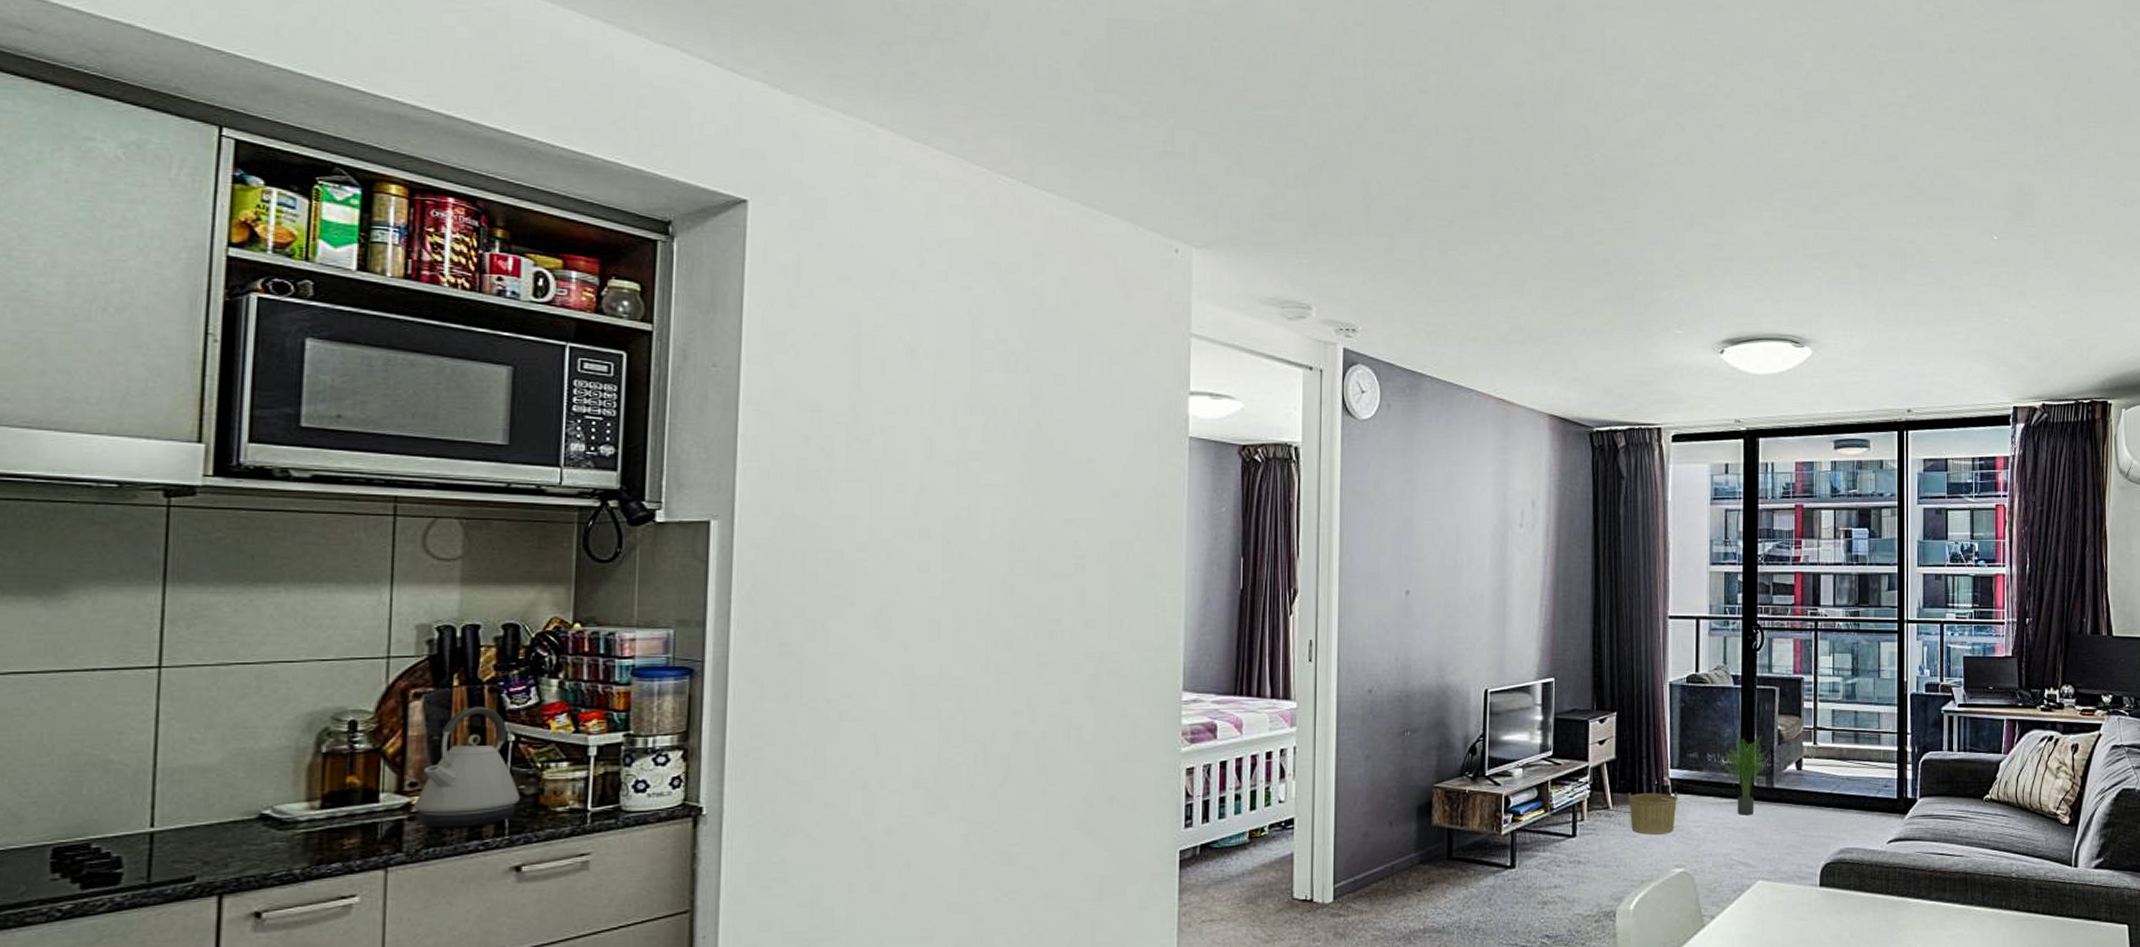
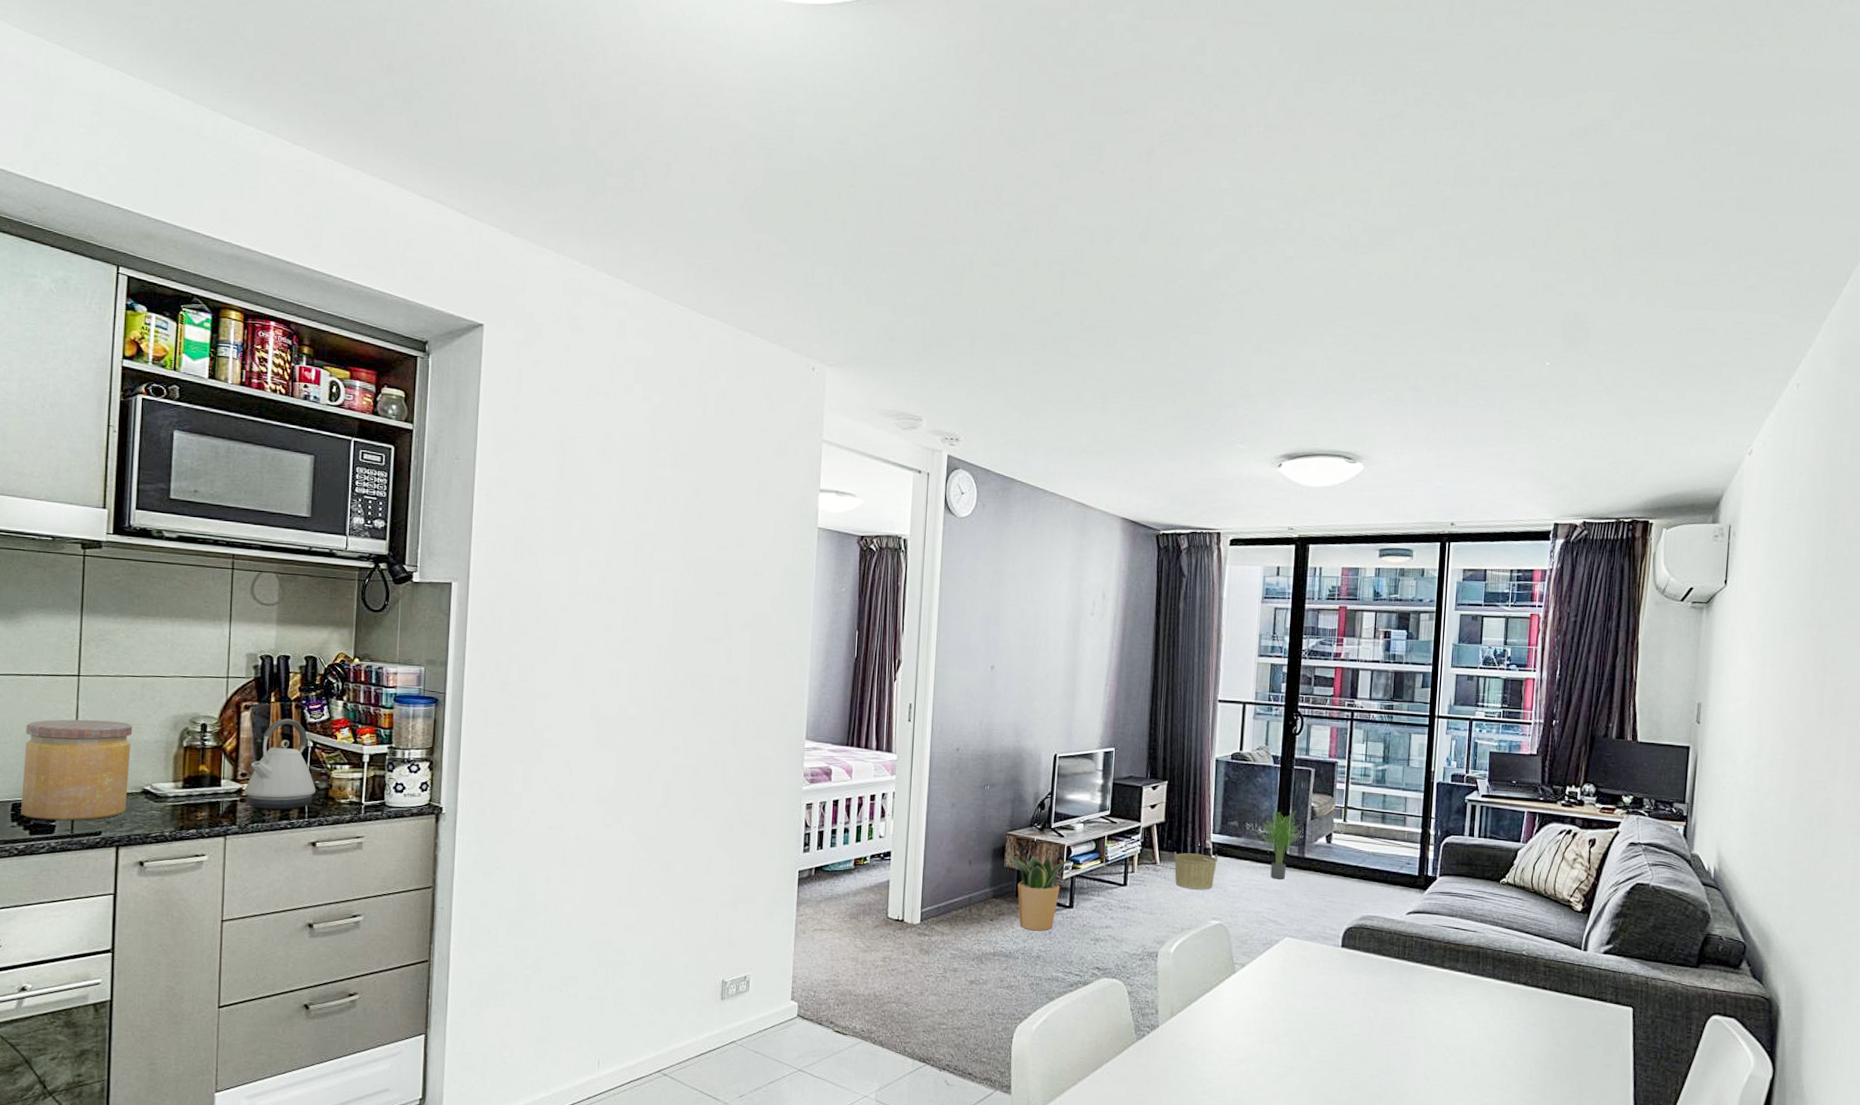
jar: none [67,725,244,868] -> present [21,719,133,821]
potted plant: none [1434,808,1517,899] -> present [1006,854,1077,931]

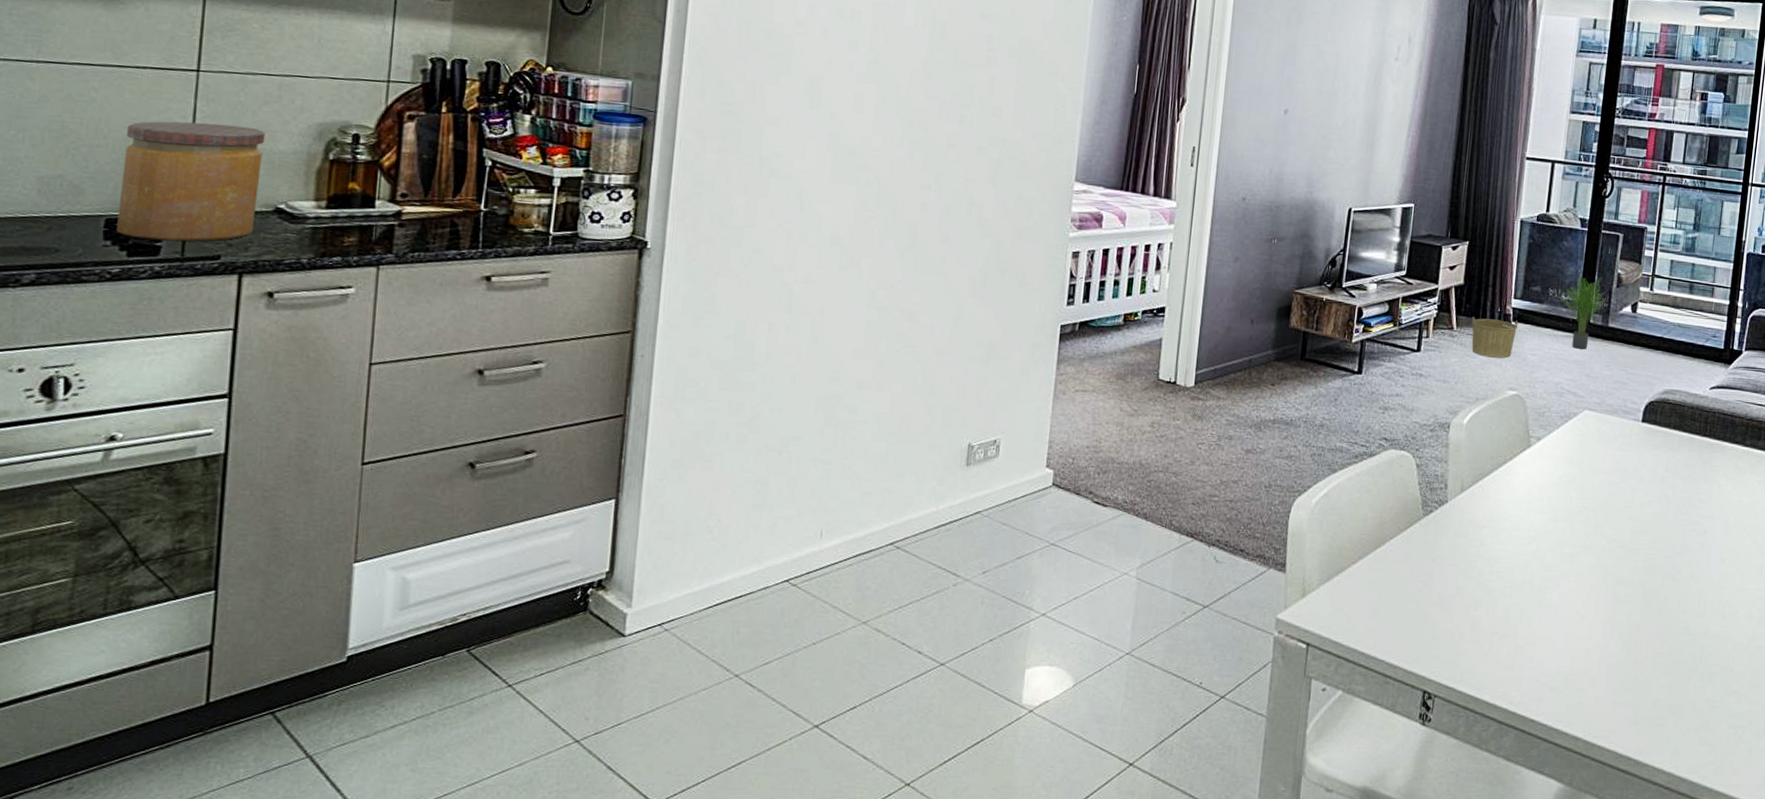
kettle: present [244,718,315,811] -> none [404,132,493,239]
potted plant: present [1006,854,1077,931] -> none [1292,314,1368,398]

